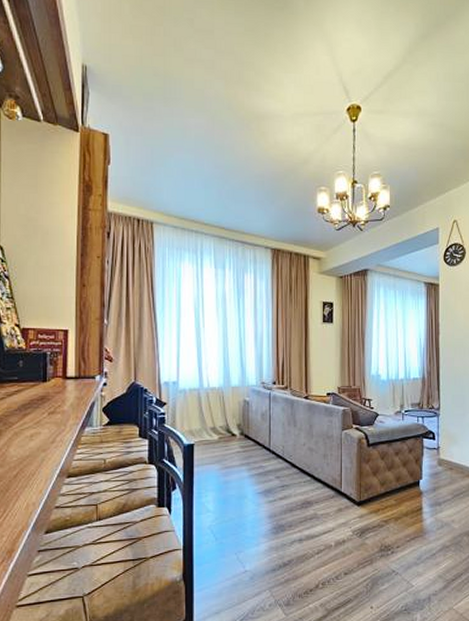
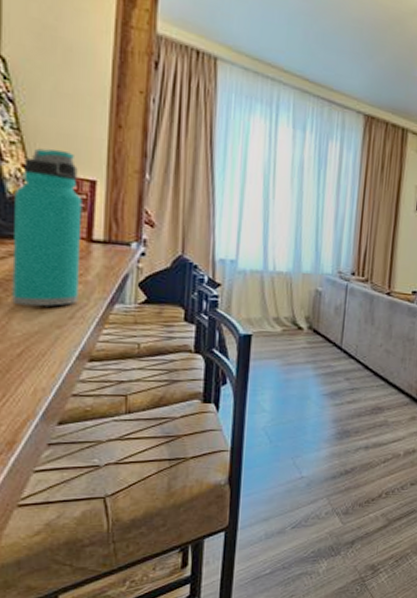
water bottle: none [9,309,59,435] -> present [12,148,82,307]

